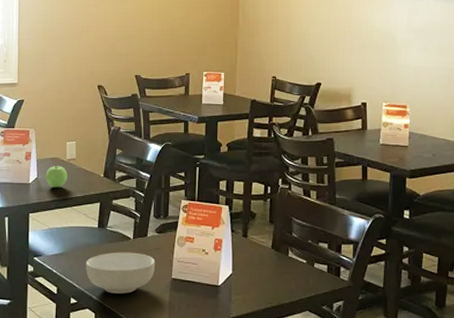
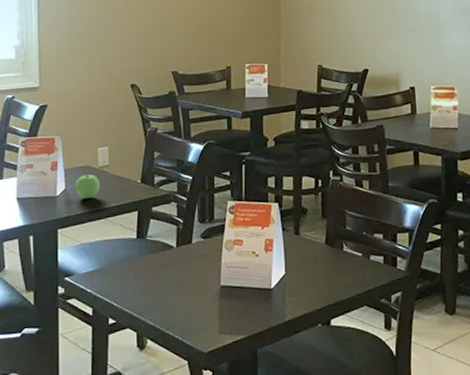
cereal bowl: present [86,252,156,294] -> none [125,261,202,309]

